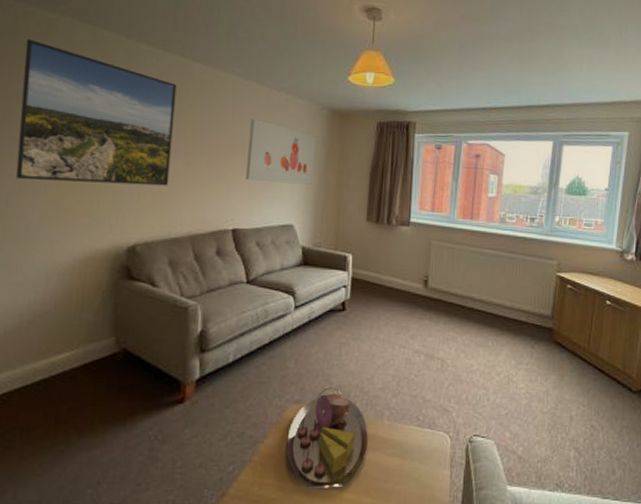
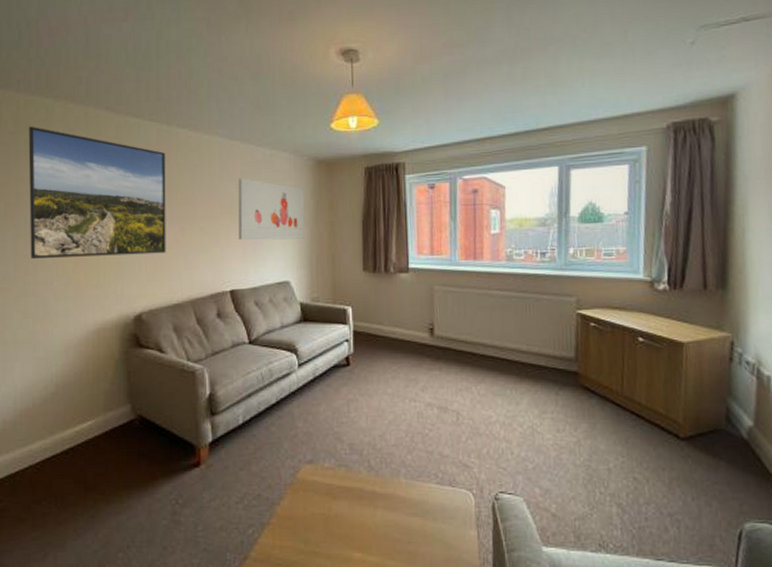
serving tray: present [286,387,368,491] -> none [303,445,386,553]

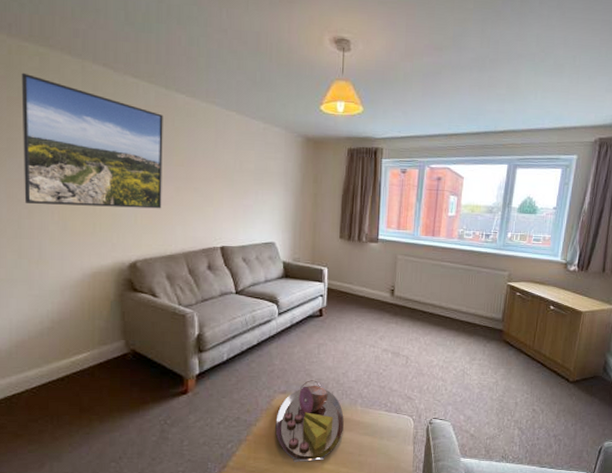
wall art: present [238,177,305,240] -> none [231,146,292,206]
serving tray: none [303,445,386,553] -> present [275,380,344,463]

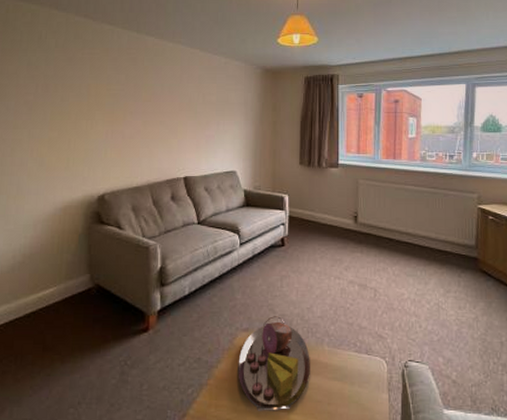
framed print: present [21,72,163,209] -> none [8,27,134,143]

